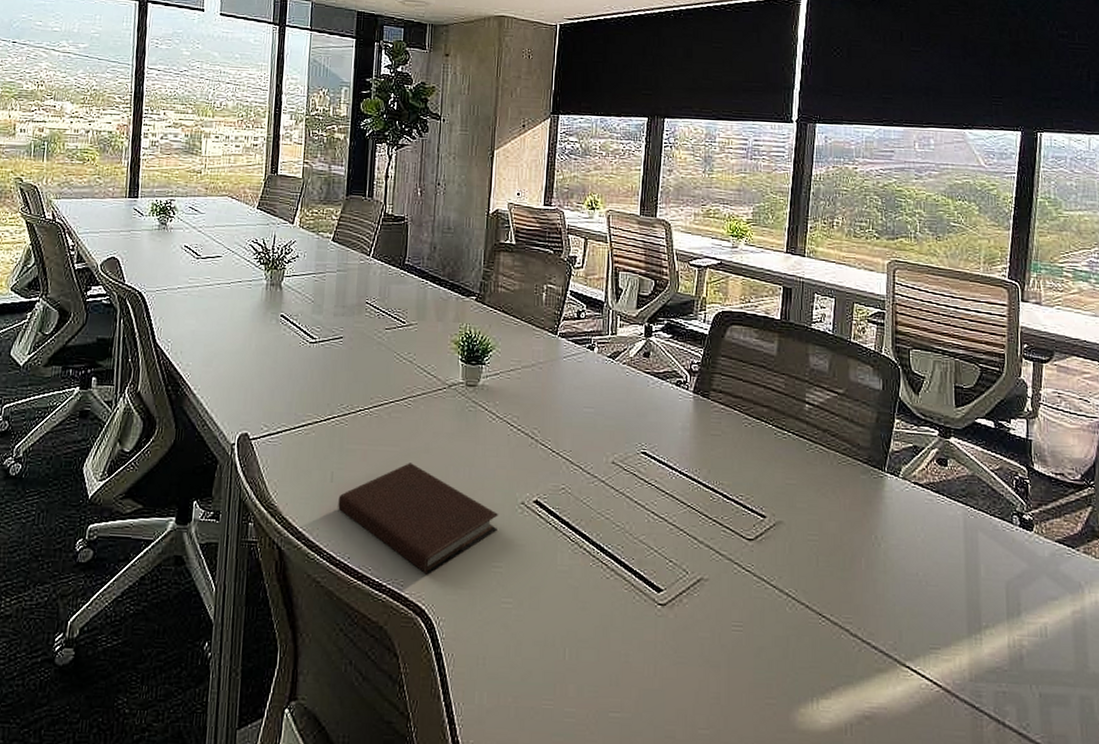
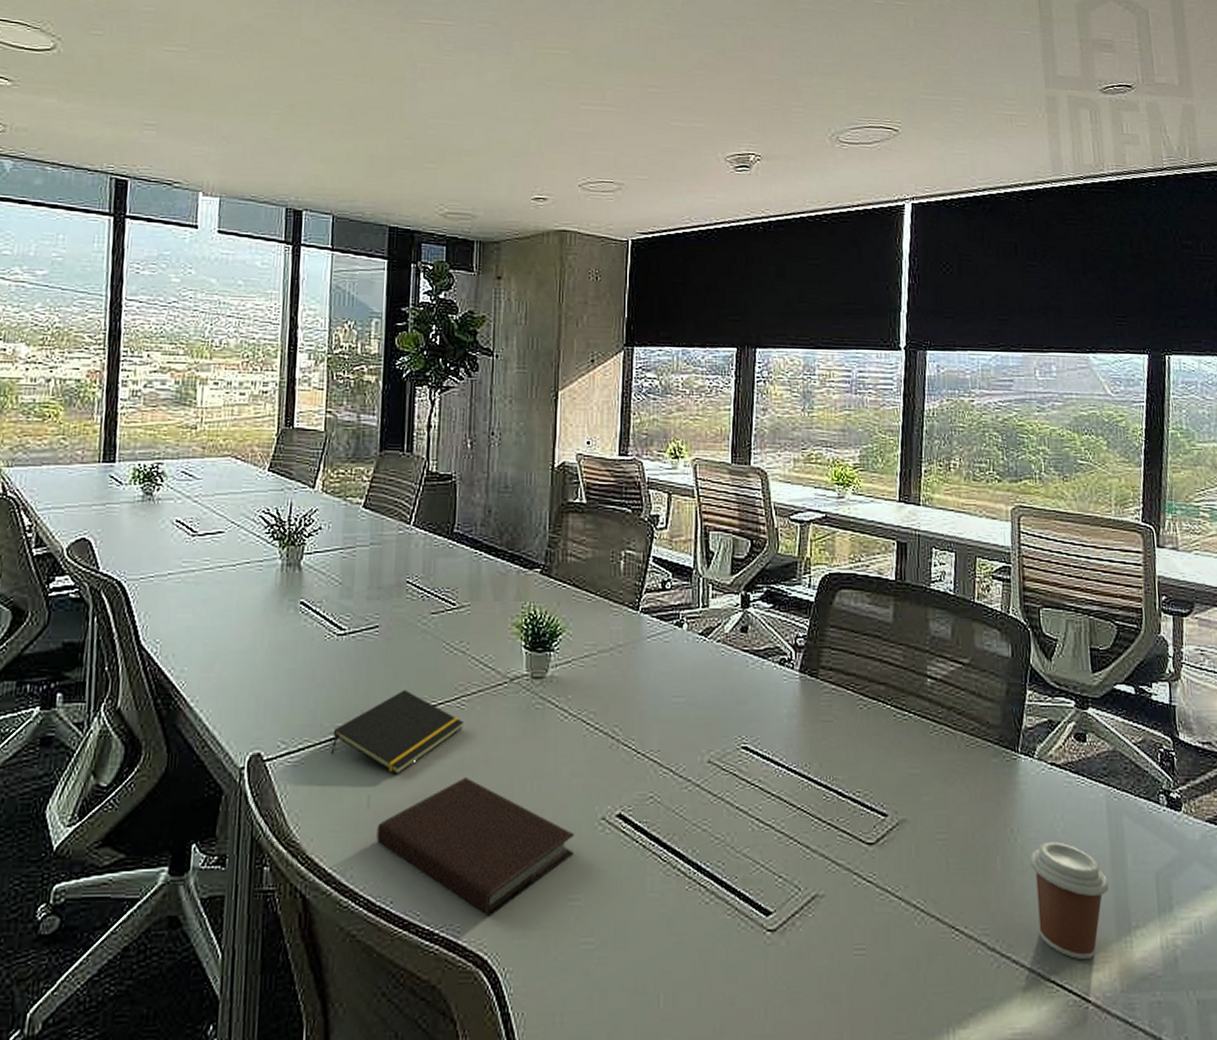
notepad: none [302,389,410,457] -> present [330,689,463,775]
coffee cup: none [892,549,962,652] -> present [1030,841,1108,961]

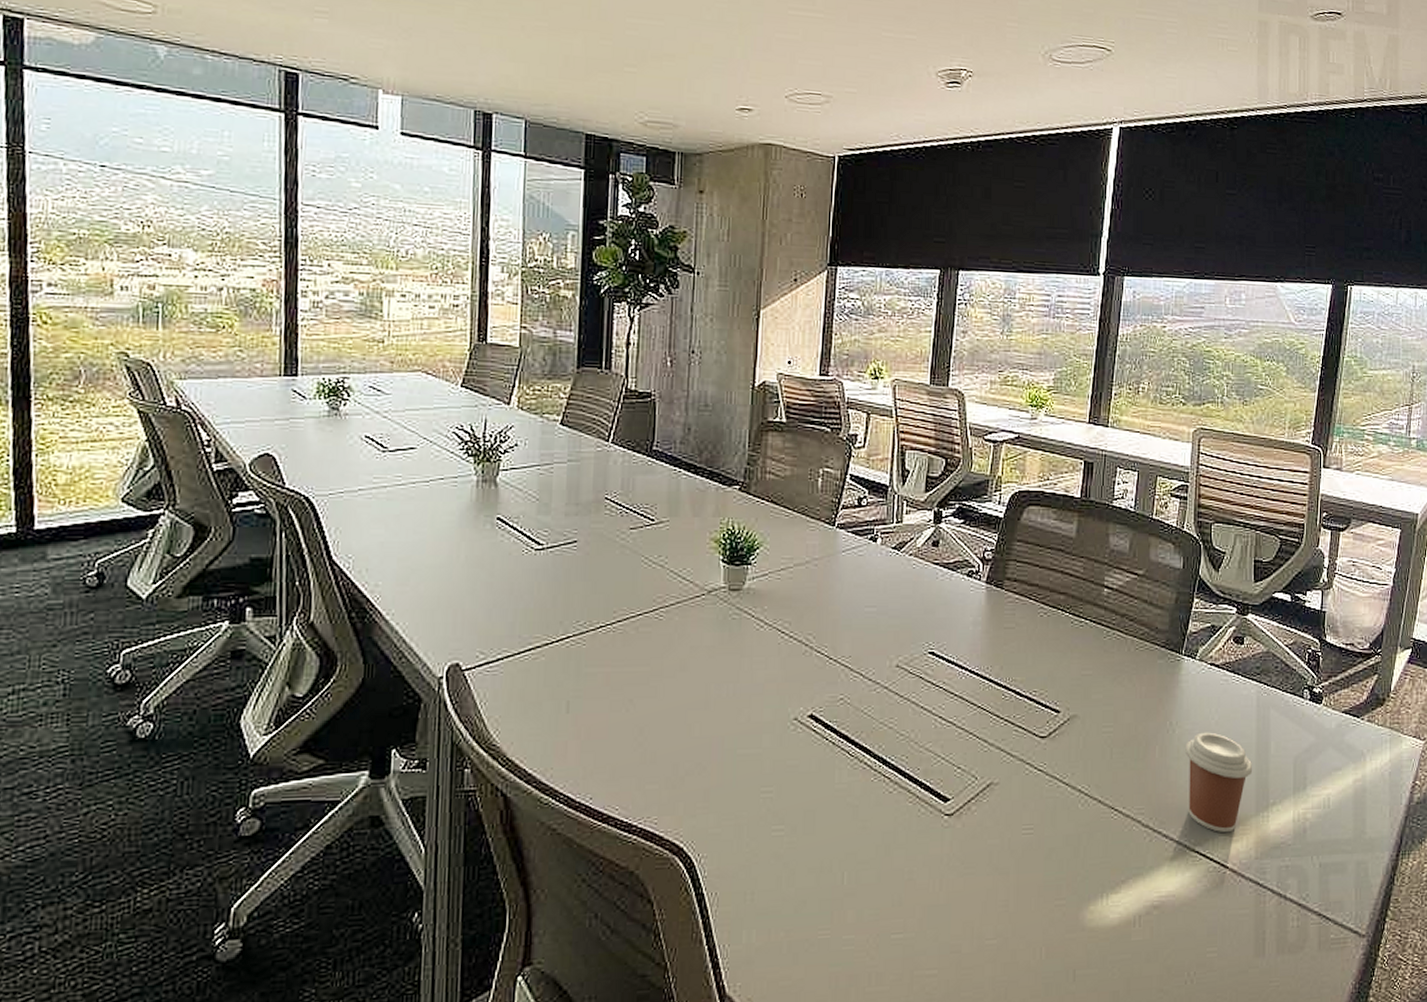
notepad: present [330,689,463,775] -> none [529,601,661,682]
notebook: present [376,778,574,916] -> none [576,683,767,809]

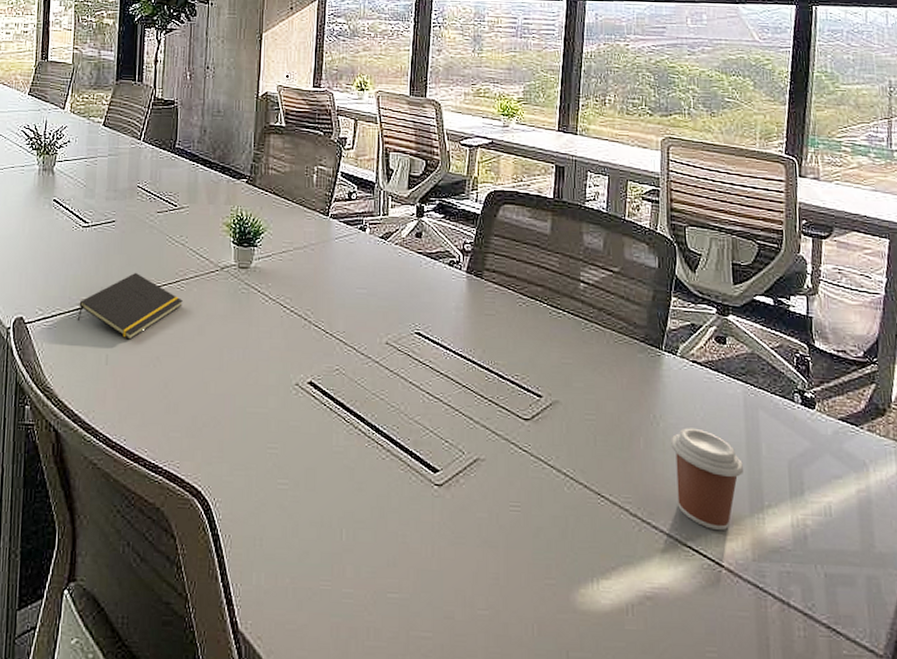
notepad: none [529,601,661,682] -> present [77,272,183,340]

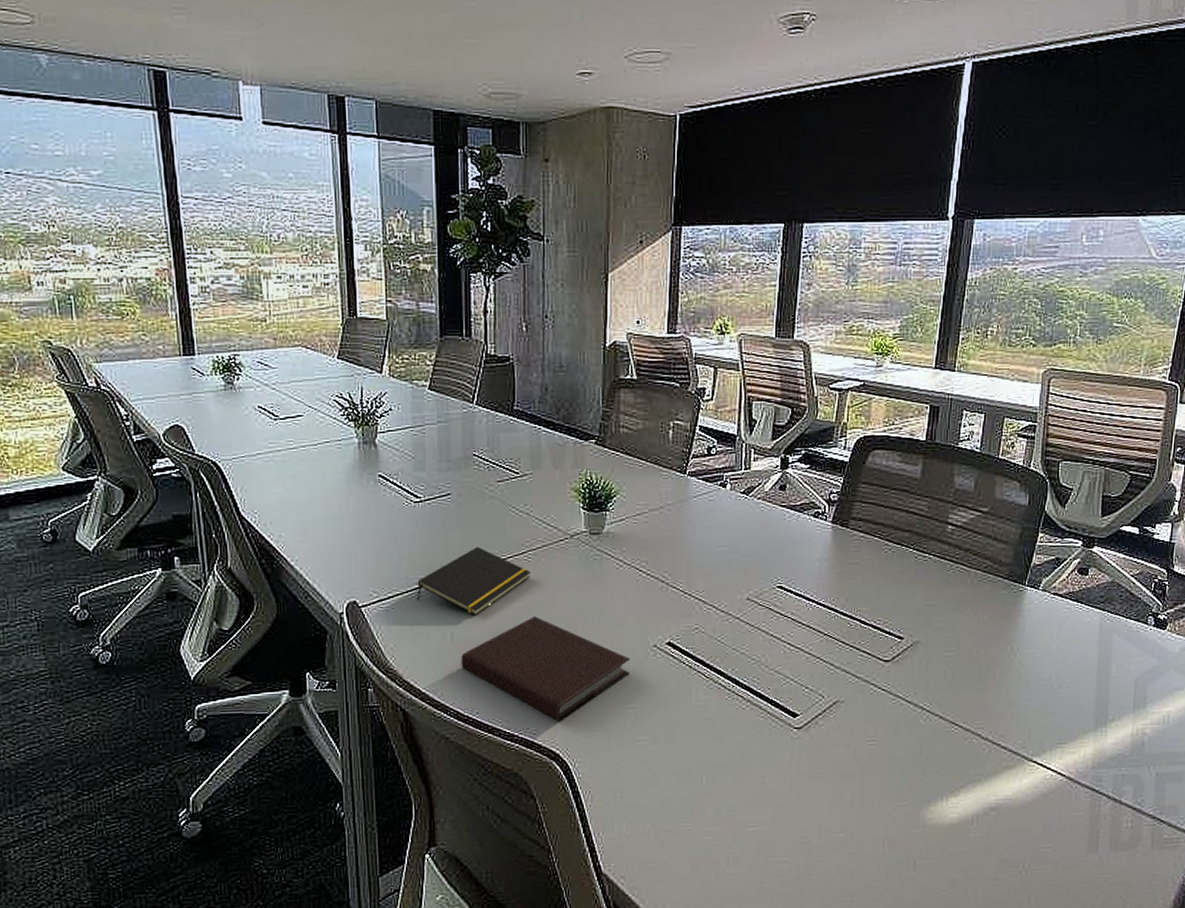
notebook: none [113,345,272,457] -> present [461,616,630,722]
coffee cup: present [671,427,743,531] -> none [1026,656,1092,746]

